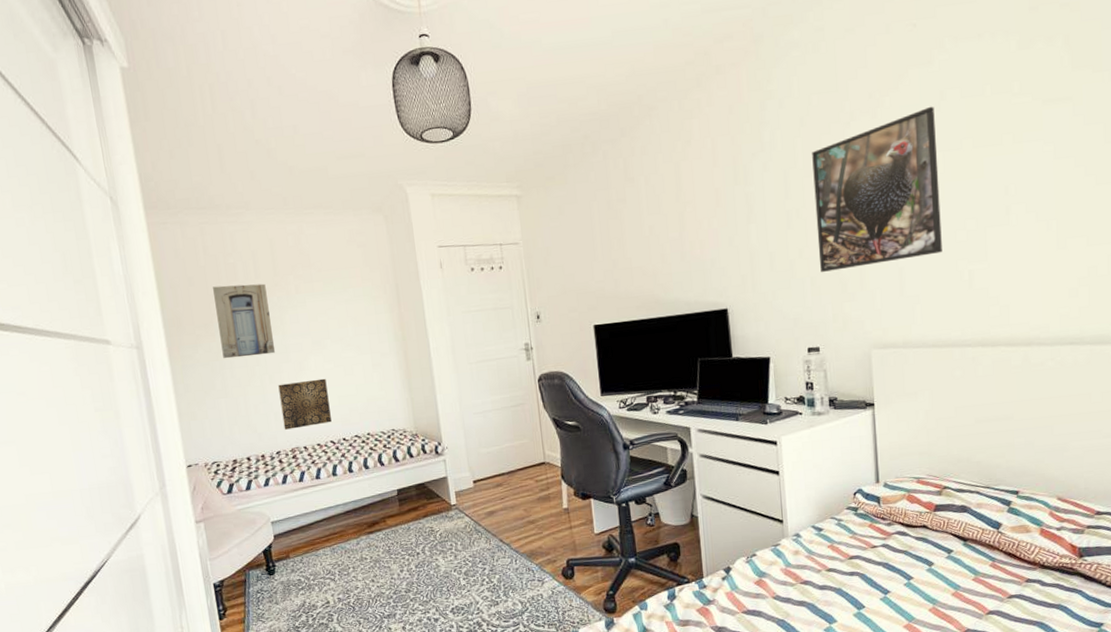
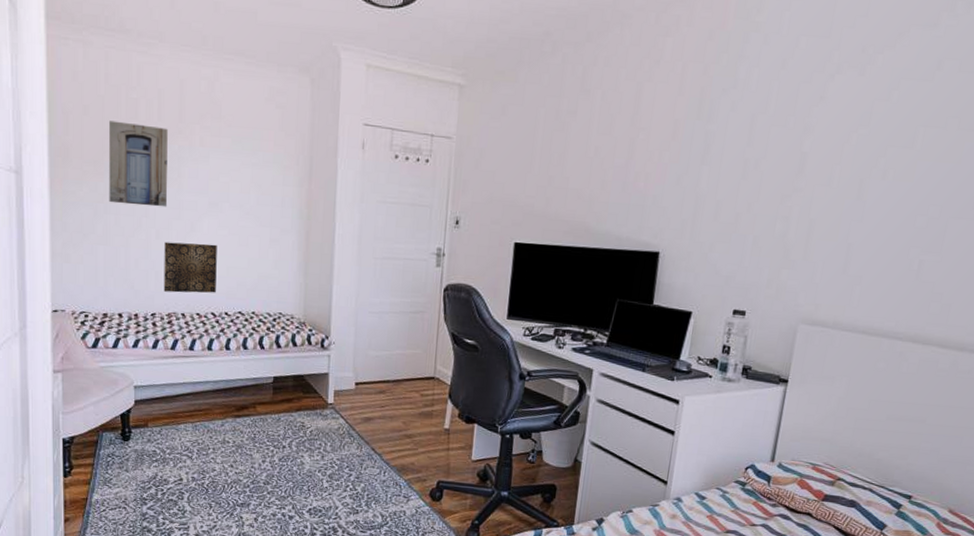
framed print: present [812,106,942,272] -> none [766,74,928,236]

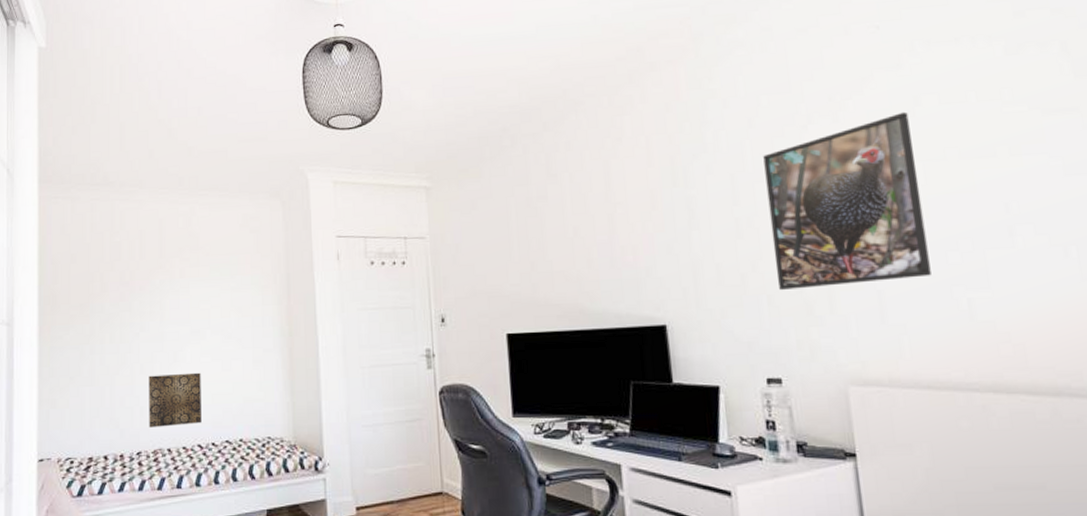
wall art: present [109,120,168,208] -> none [94,264,151,343]
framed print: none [766,74,928,236] -> present [763,111,931,290]

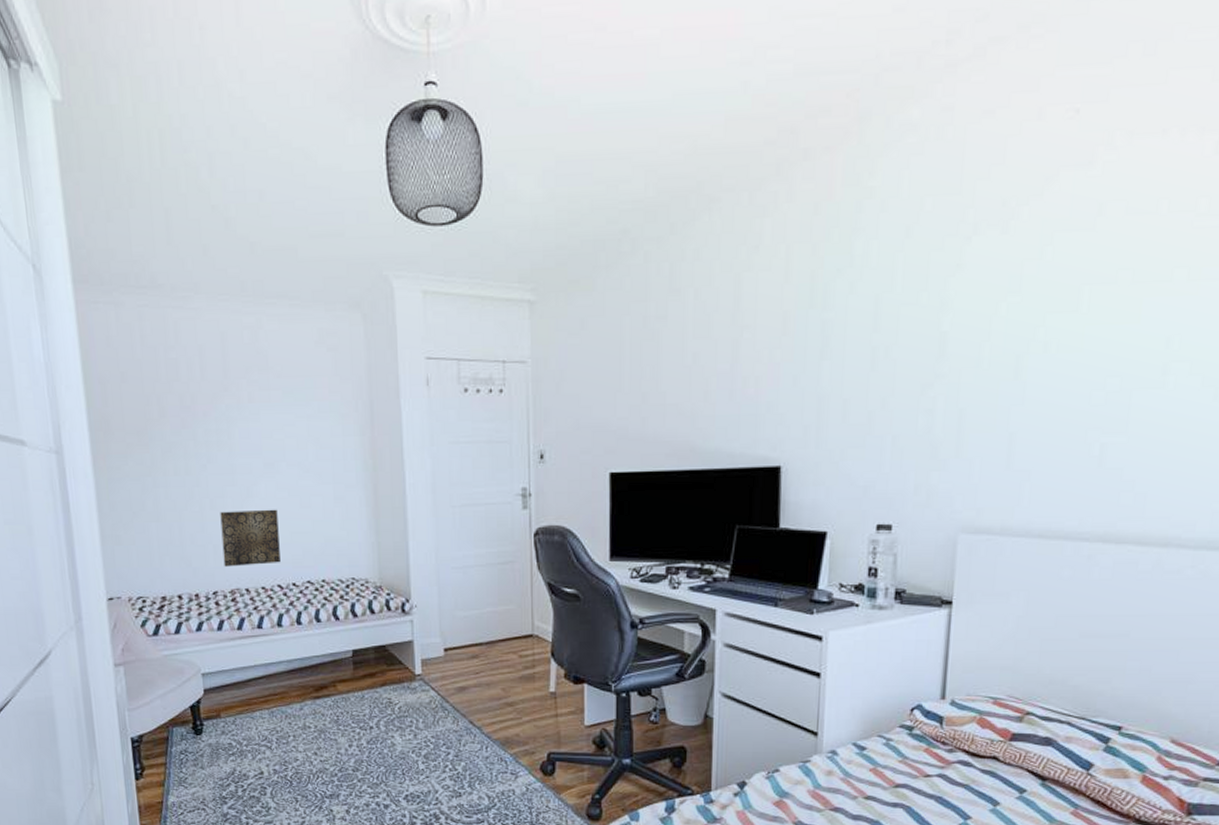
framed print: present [763,111,931,290] -> none [906,223,1087,430]

